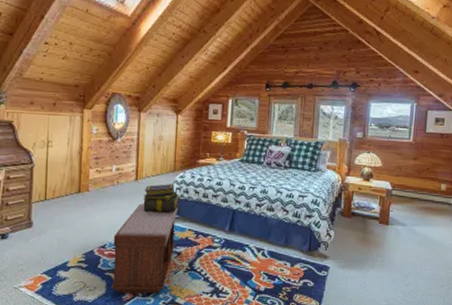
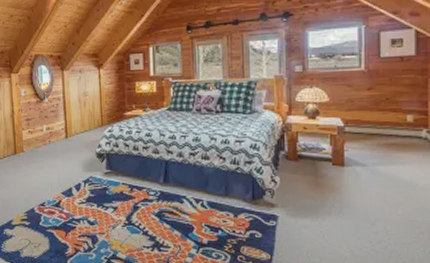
bench: present [111,203,179,294] -> none [51,160,111,249]
stack of books: present [143,184,179,212] -> none [75,139,110,168]

